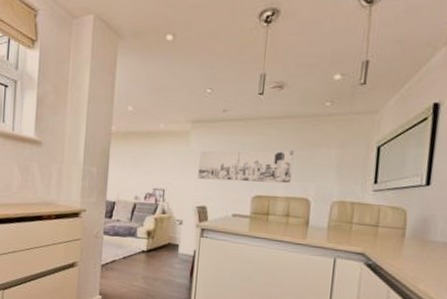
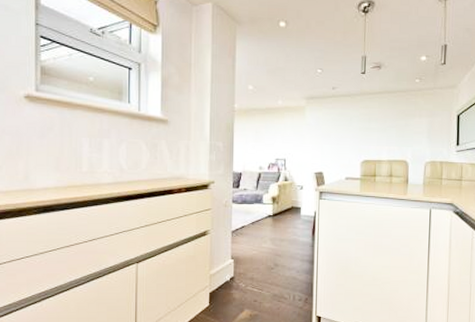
wall art: present [198,150,294,184] -> none [314,120,392,149]

